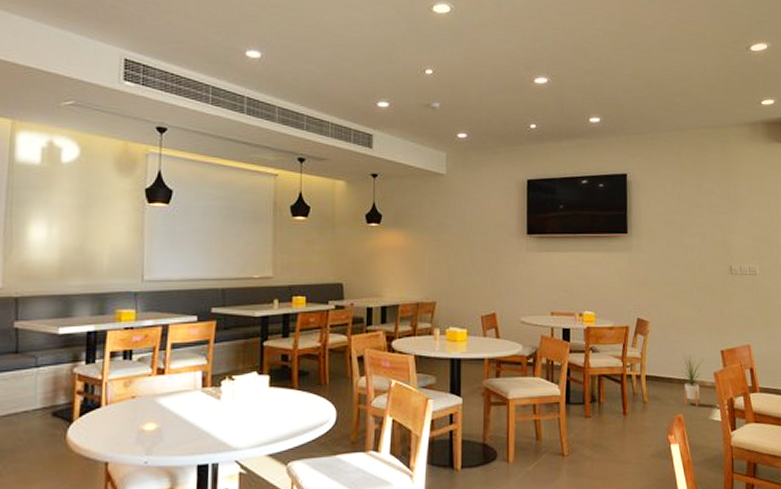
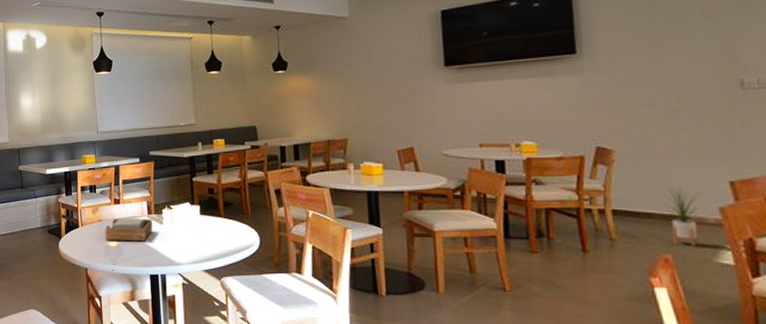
napkin holder: none [139,392,208,423] -> present [105,218,153,242]

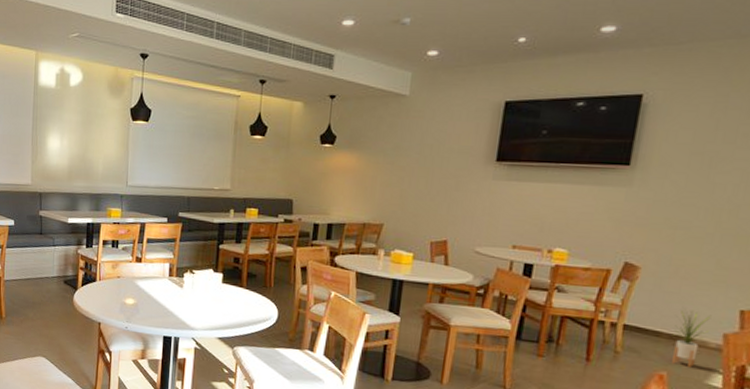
napkin holder: present [105,218,153,242] -> none [122,277,173,303]

